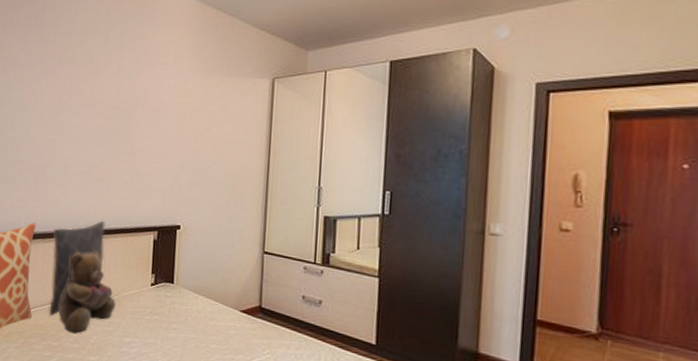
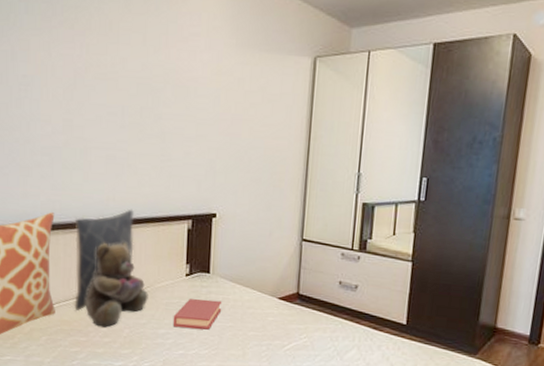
book: none [137,308,186,341] -> present [172,298,222,330]

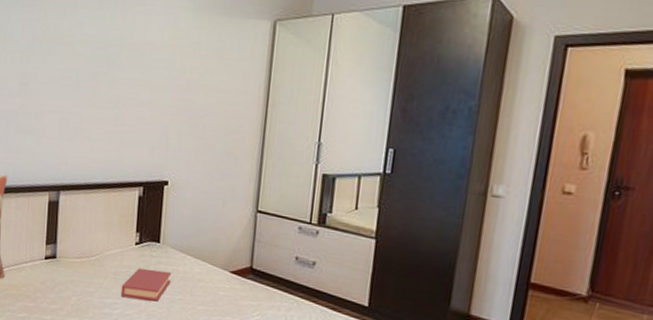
pillow: present [74,209,134,310] -> none [24,174,85,275]
teddy bear: present [85,242,148,328] -> none [34,208,97,294]

